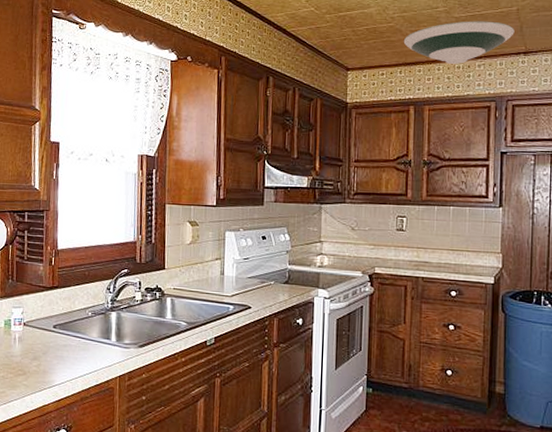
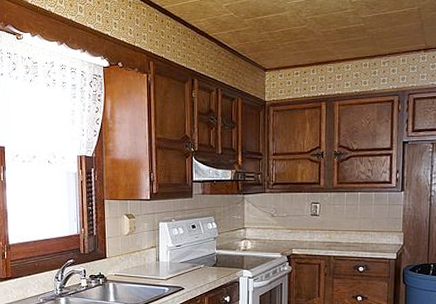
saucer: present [403,21,515,64] -> none [315,21,416,62]

